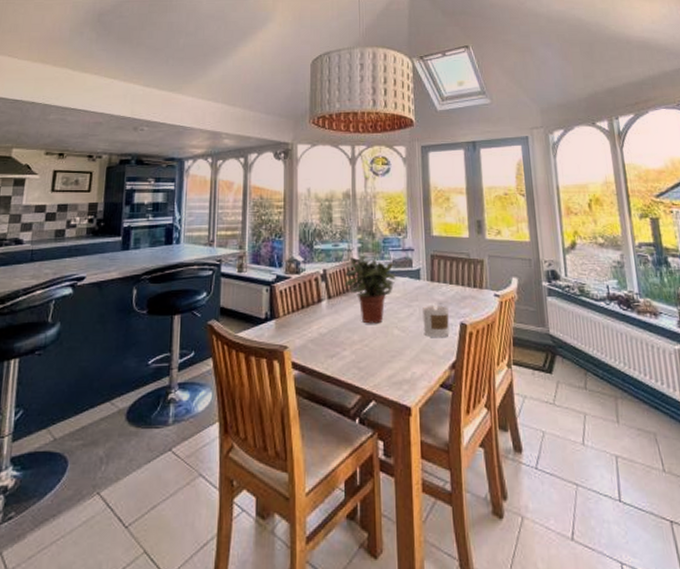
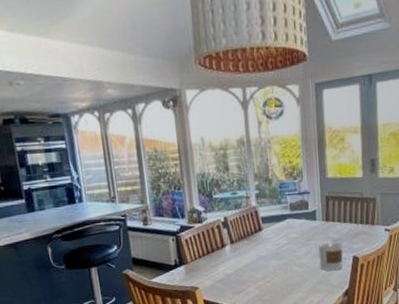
potted plant: present [344,255,399,324] -> none [245,201,296,263]

